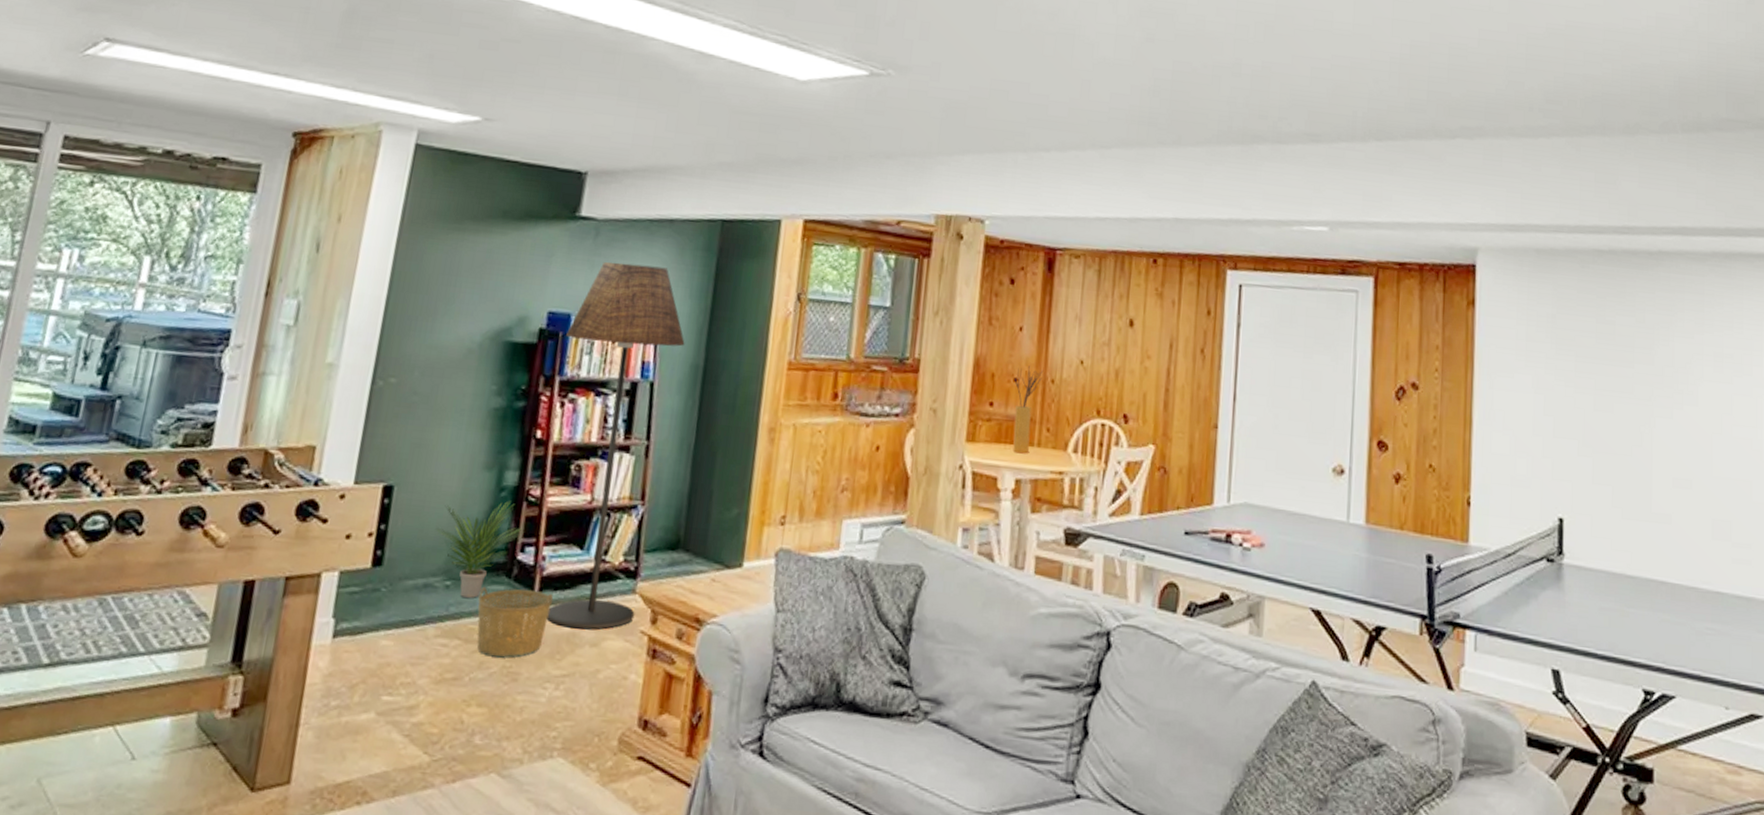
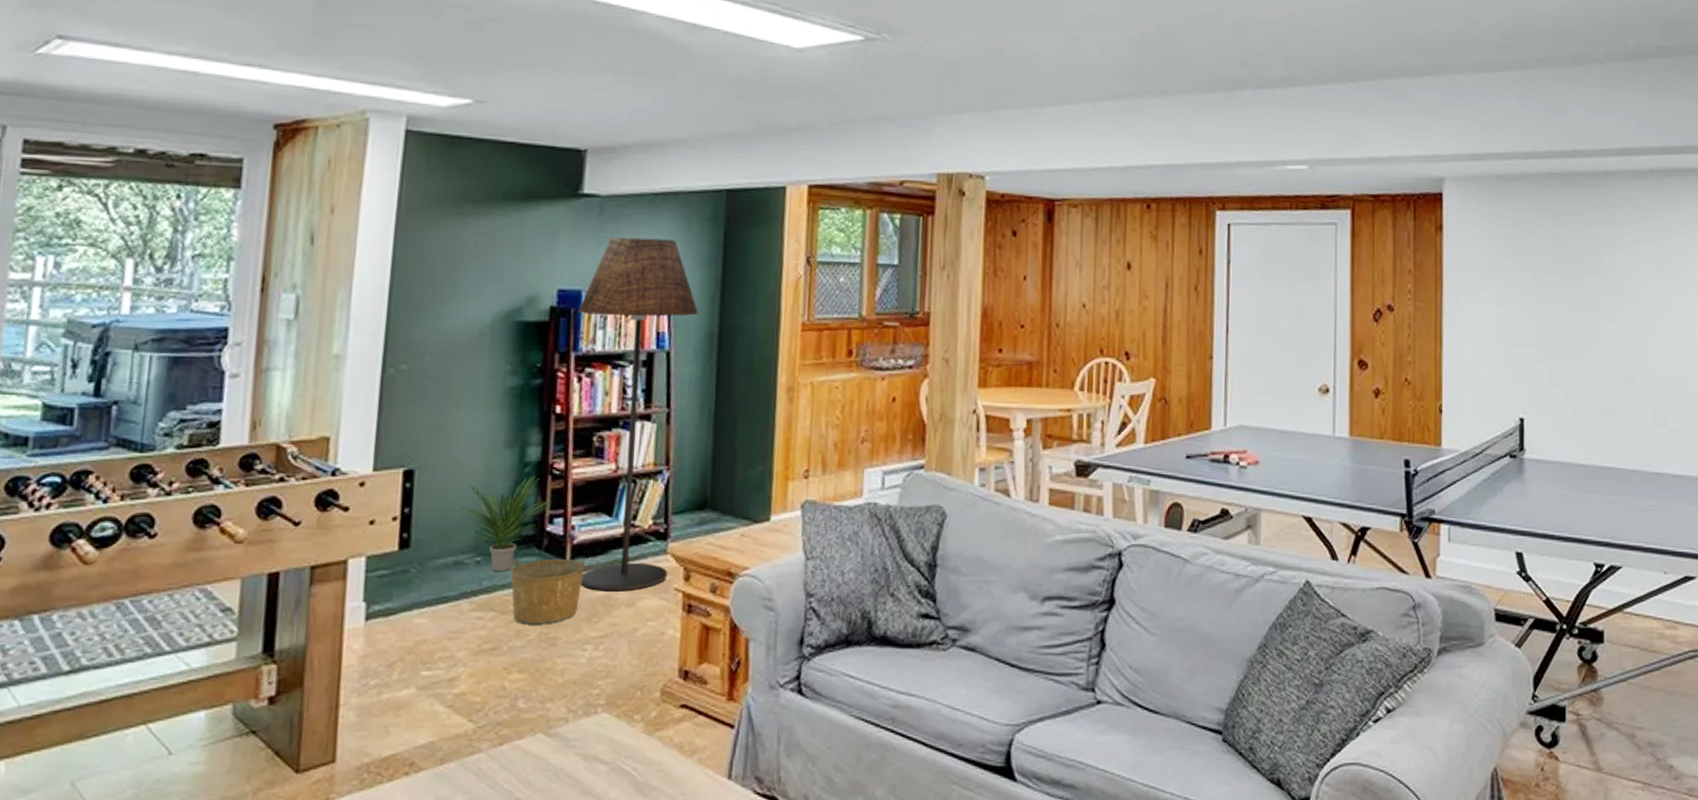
vase: present [1013,366,1044,454] -> none [1020,312,1049,395]

